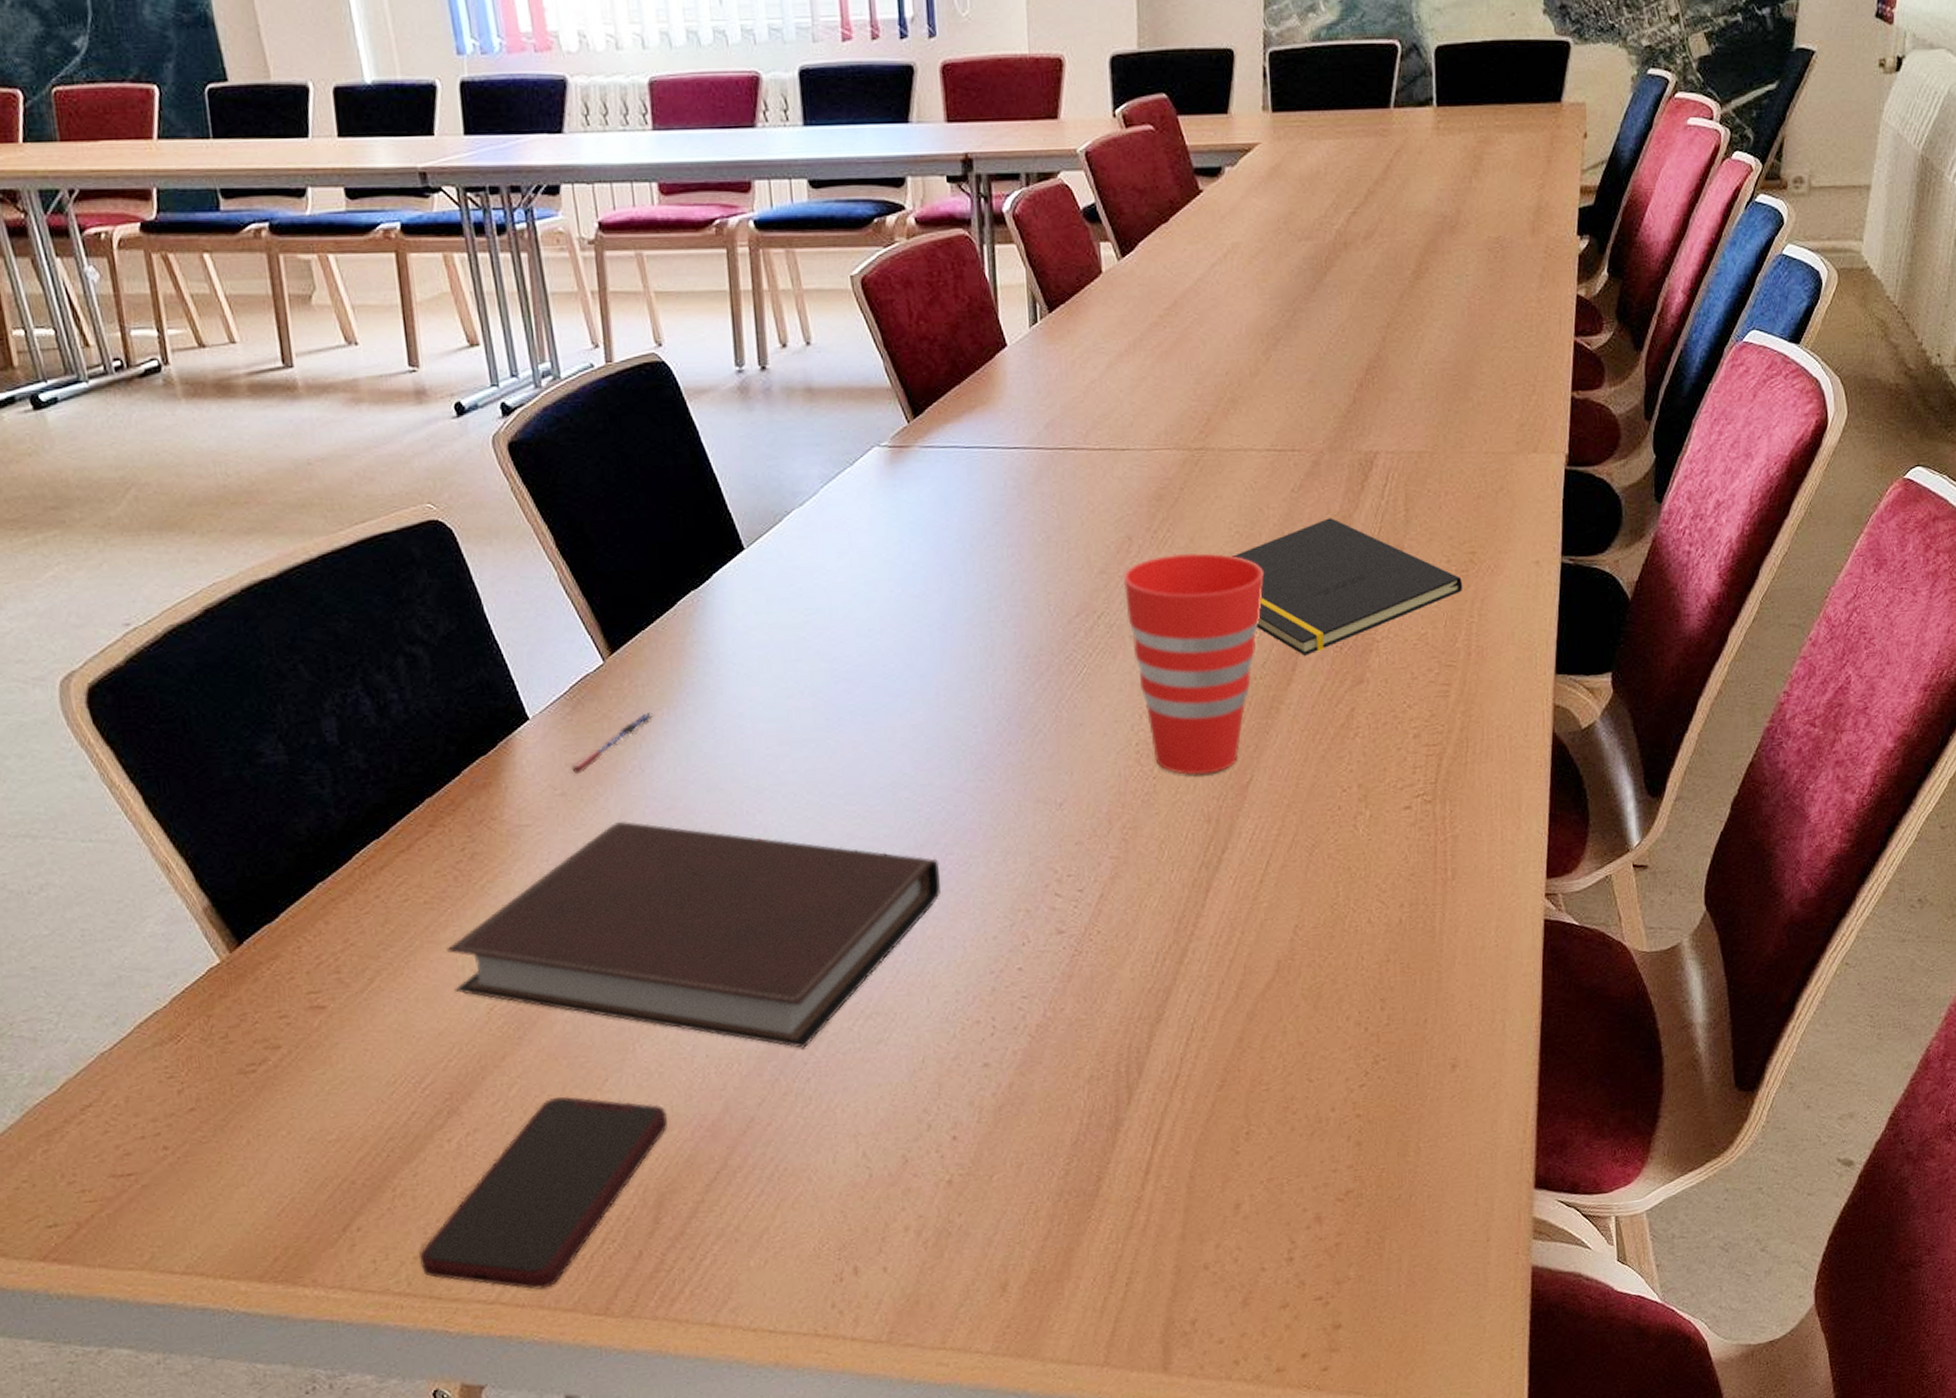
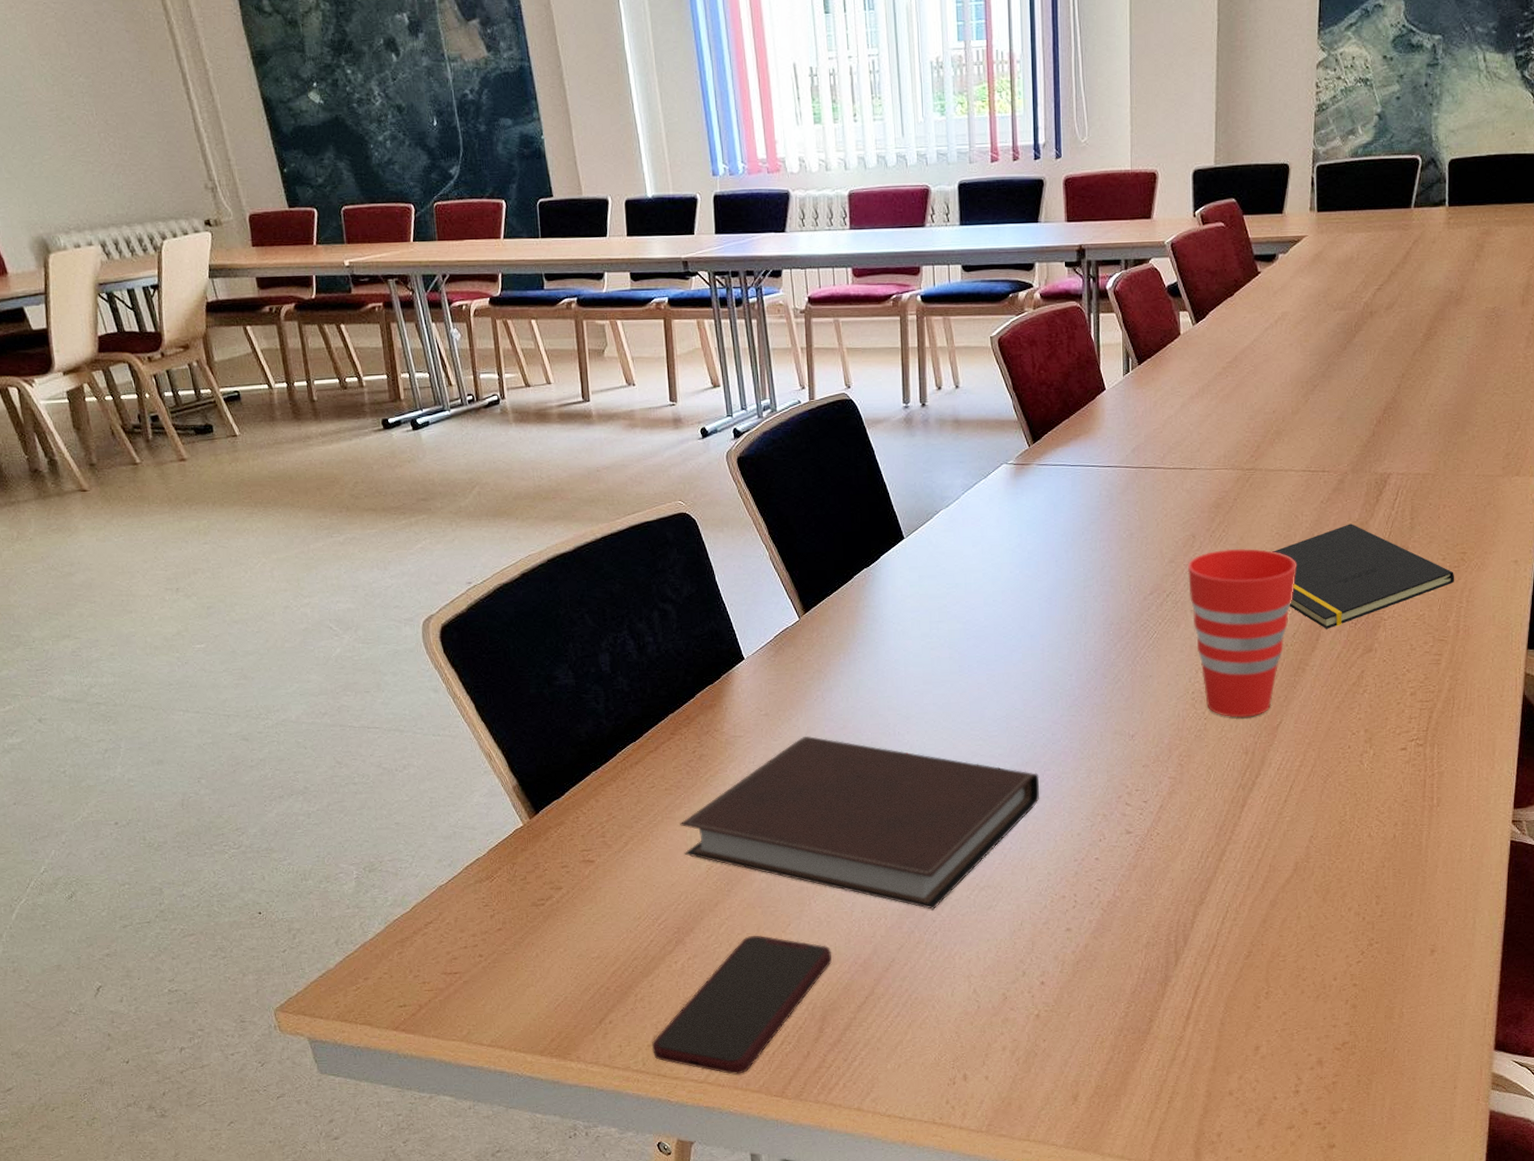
pen: present [570,711,653,775] -> none [772,656,833,701]

